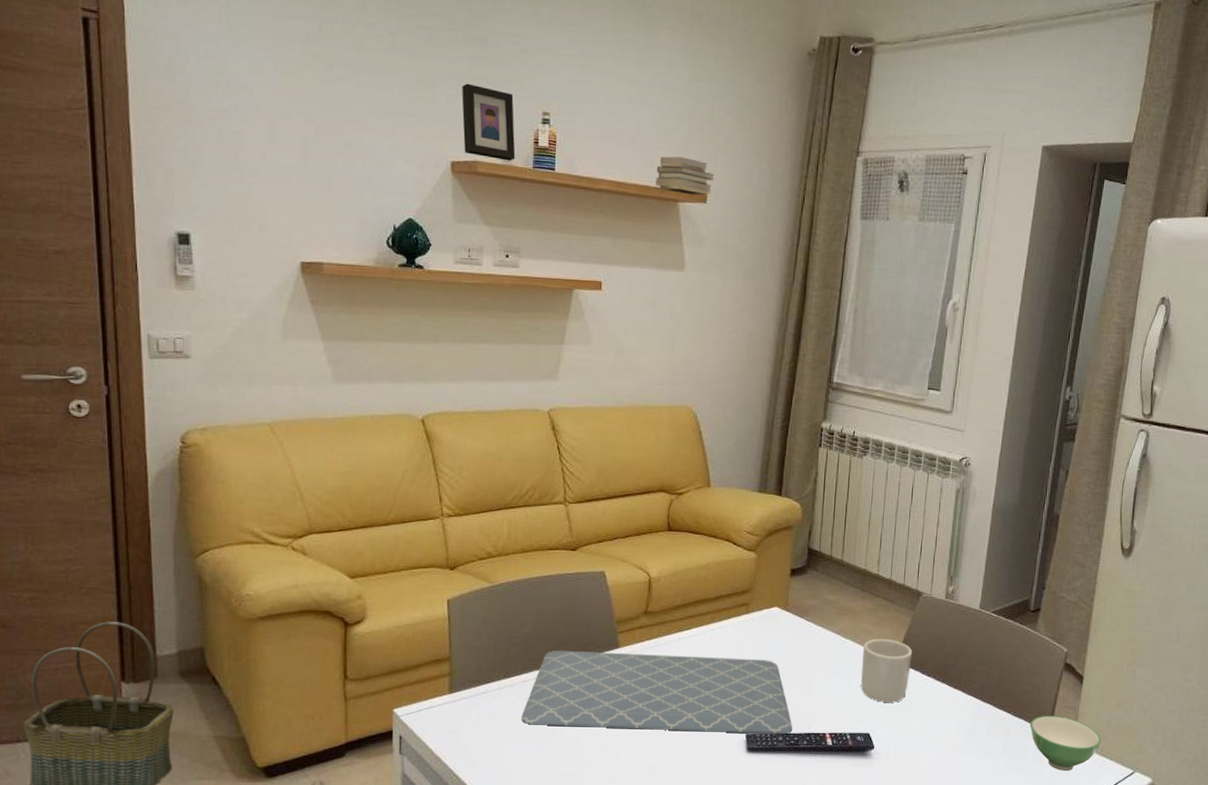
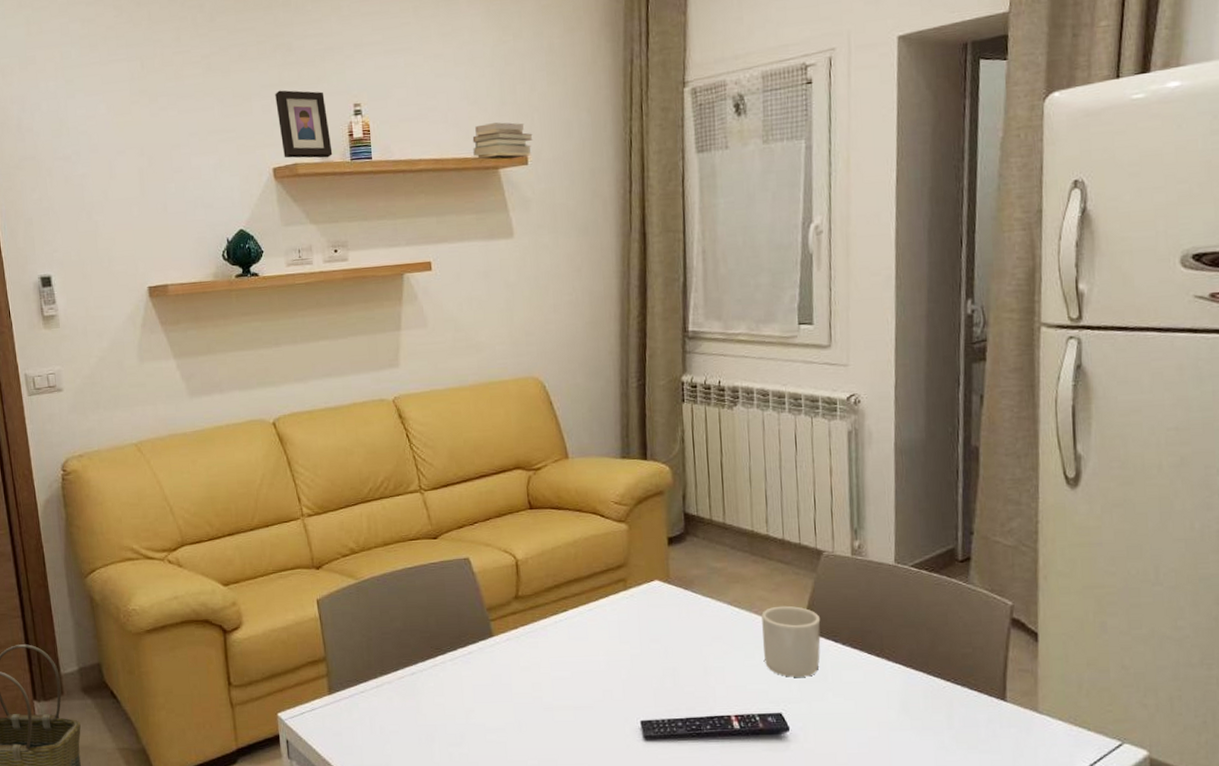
placemat: present [521,650,793,735] -> none [402,638,692,723]
bowl: present [1029,716,1102,771] -> none [976,681,1074,746]

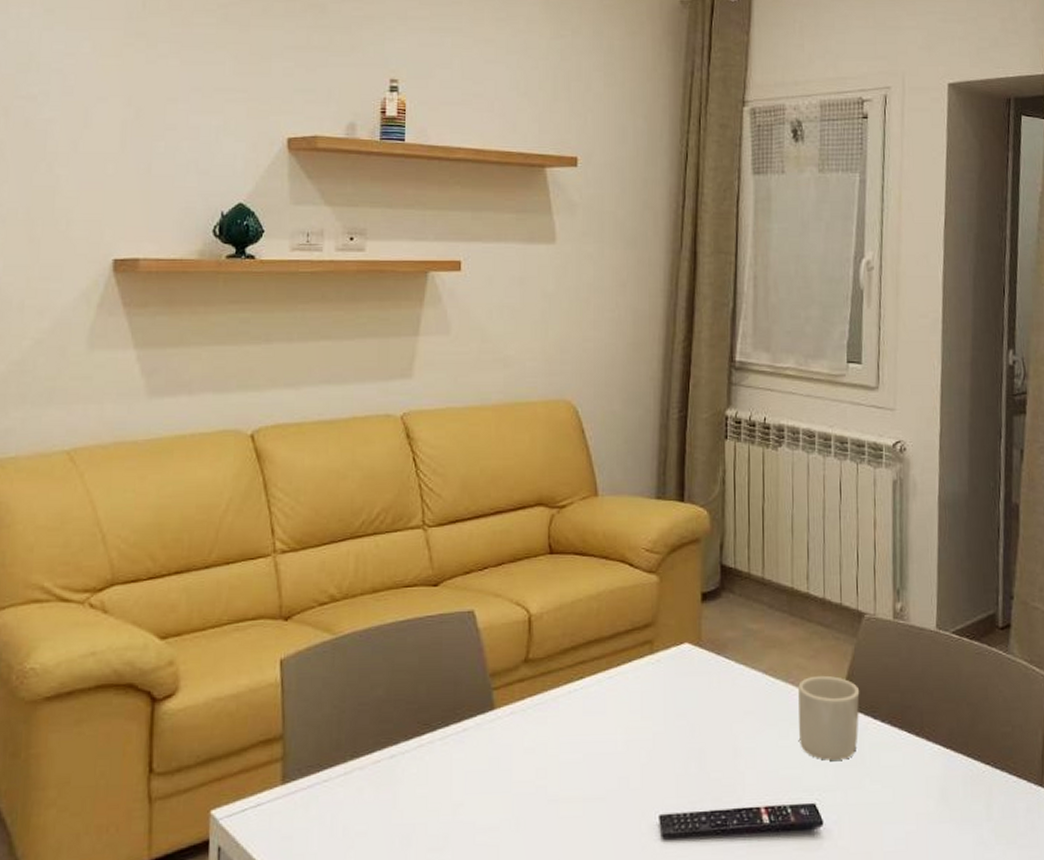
picture frame: present [275,90,333,158] -> none [300,54,360,134]
books: present [472,122,533,160] -> none [519,118,585,159]

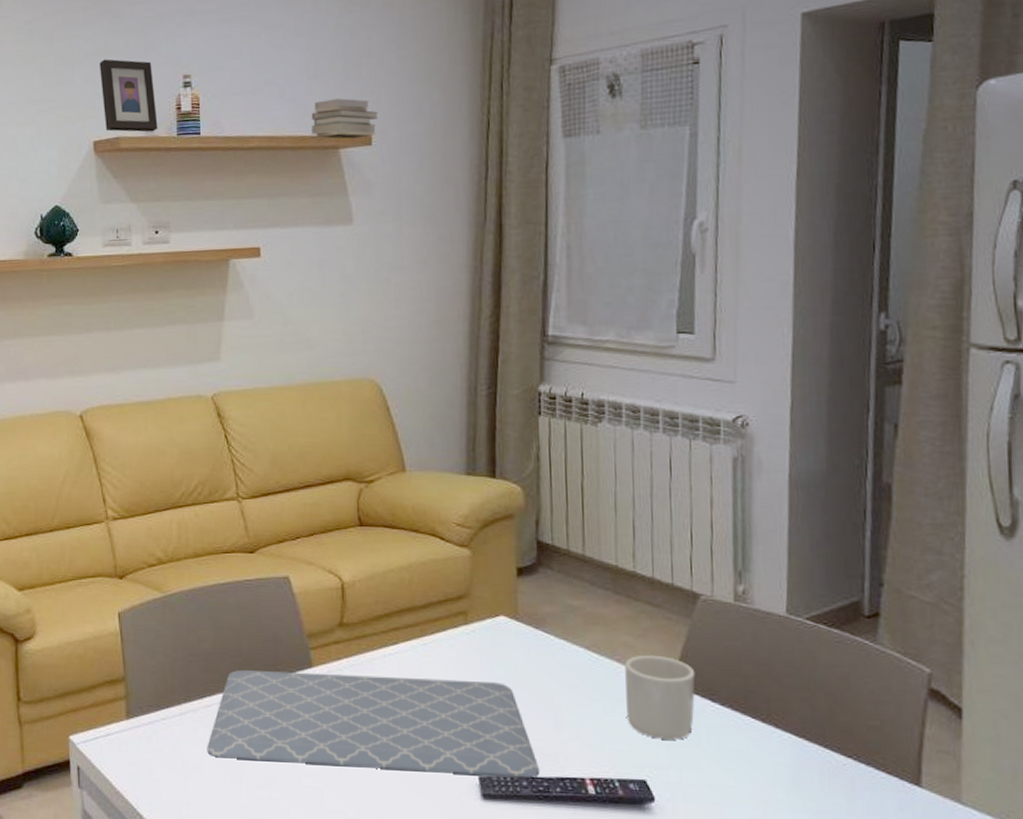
picture frame: none [300,54,360,134] -> present [99,59,158,133]
placemat: none [373,713,718,821] -> present [207,669,540,779]
books: none [519,118,585,159] -> present [311,98,379,139]

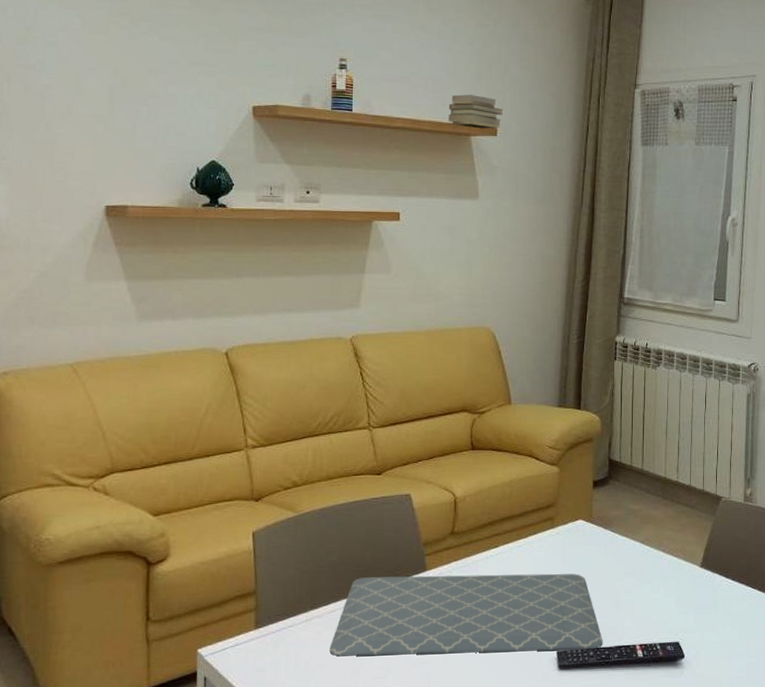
picture frame: present [99,59,158,133] -> none [262,34,315,104]
mug: present [625,654,696,740] -> none [668,545,716,609]

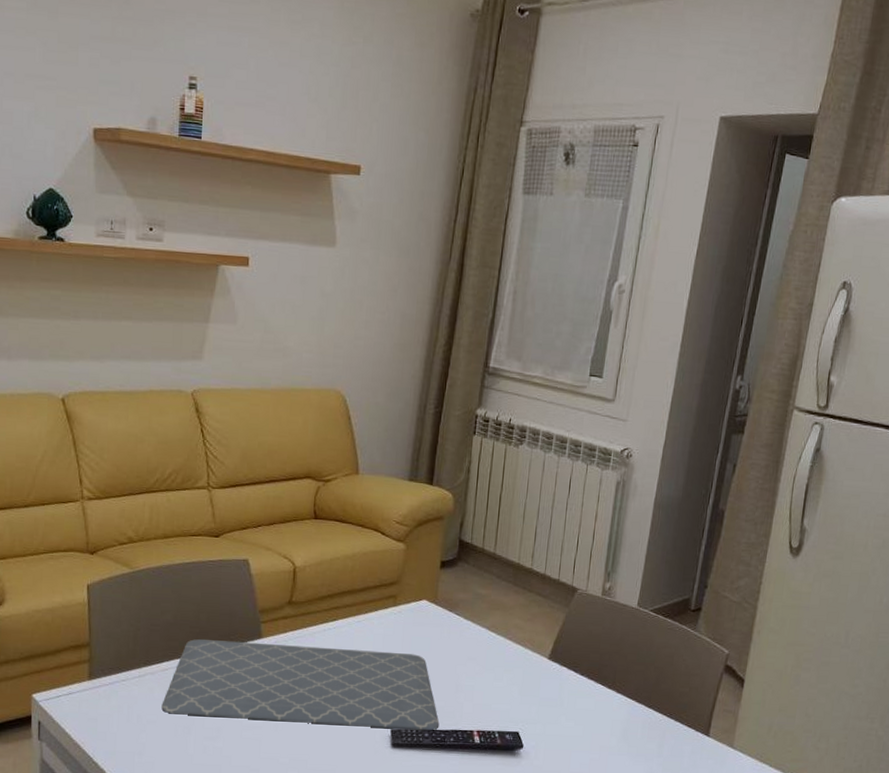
books: present [448,94,503,129] -> none [307,124,369,167]

